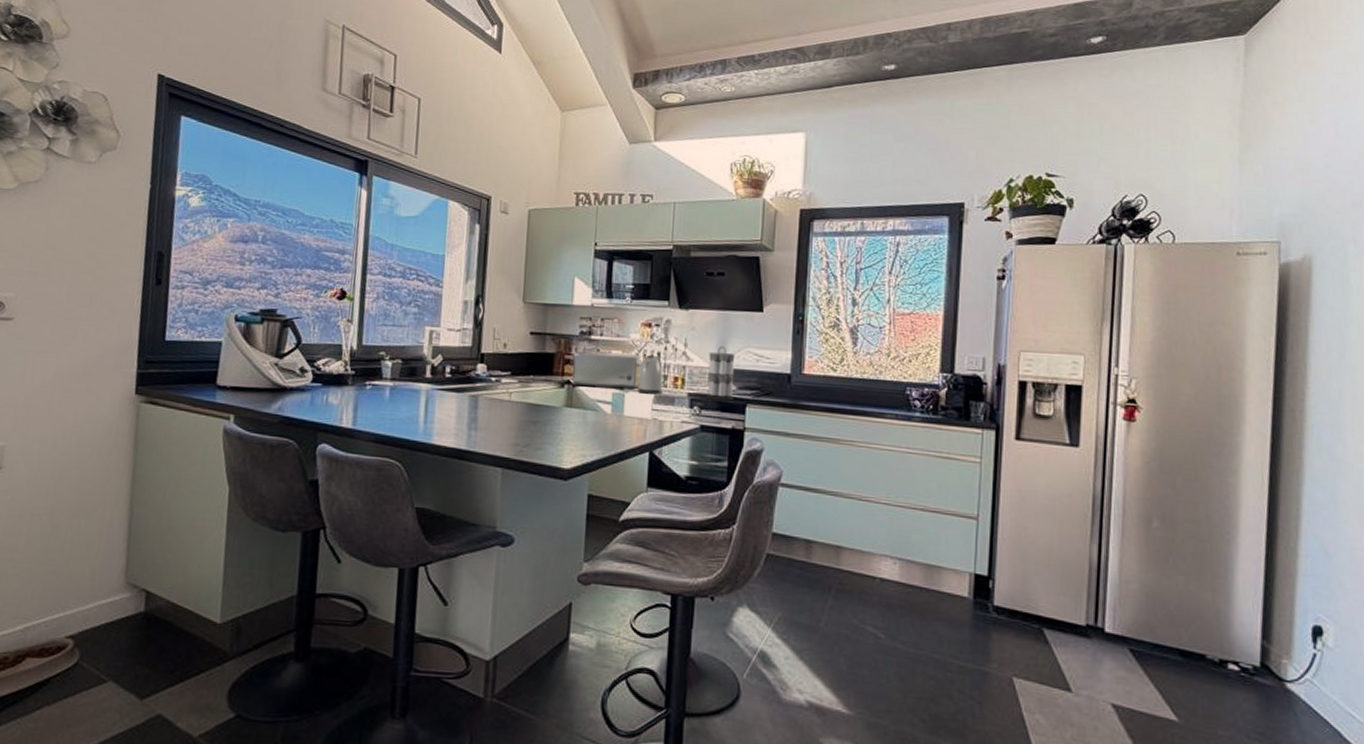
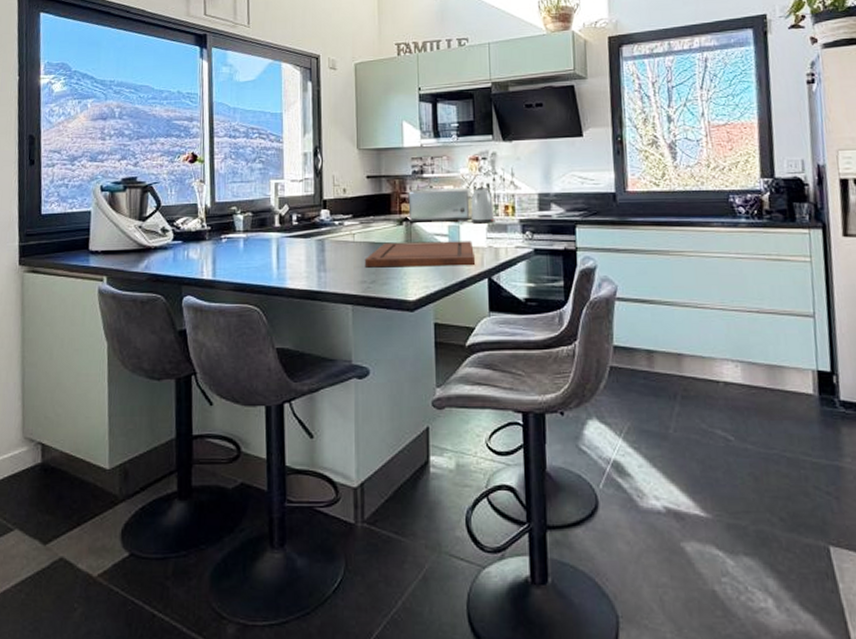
cutting board: none [519,405,637,438] -> present [364,241,475,268]
spice rack: present [707,346,735,401] -> none [535,172,563,224]

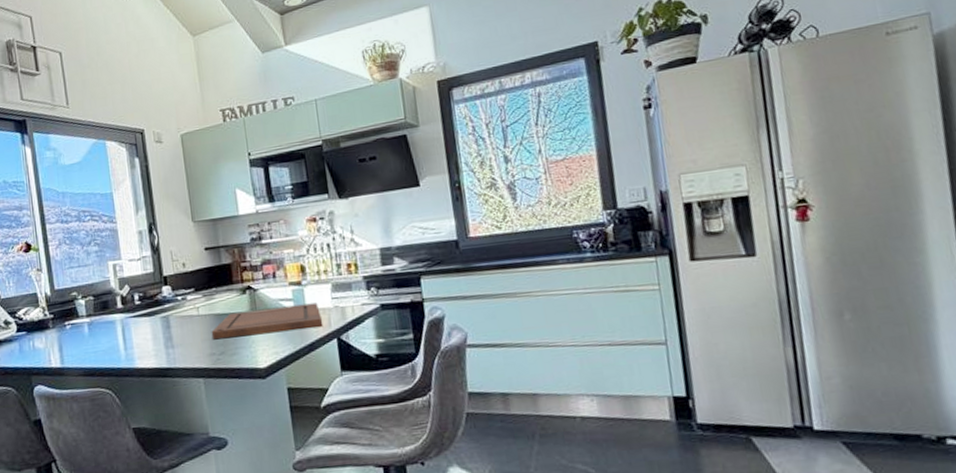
toaster: present [408,187,473,223] -> none [248,249,316,290]
kettle: present [471,186,494,224] -> none [312,247,338,286]

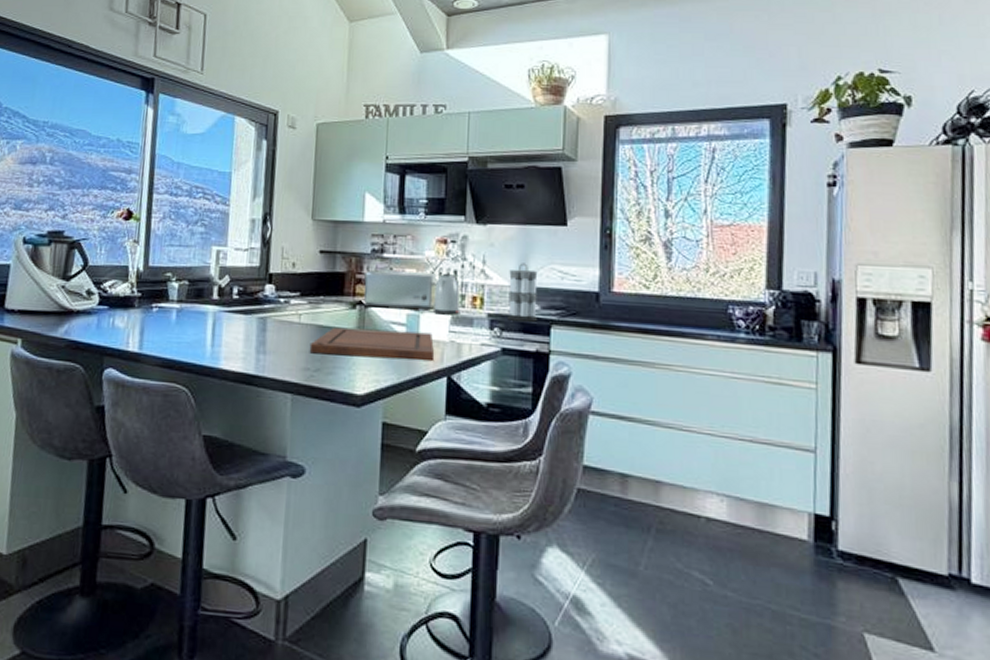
toaster: none [248,249,316,290] -> present [363,270,437,311]
kettle: none [312,247,338,286] -> present [434,273,460,315]
spice rack: none [375,226,407,279] -> present [508,263,538,322]

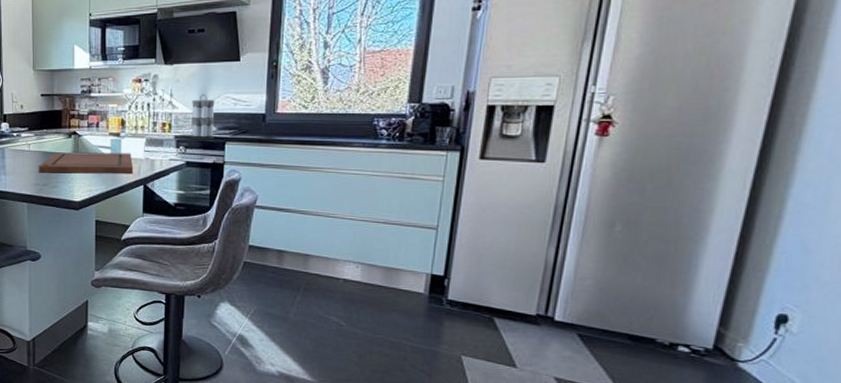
toaster: present [363,270,437,311] -> none [77,106,134,136]
kettle: present [434,273,460,315] -> none [132,106,152,139]

